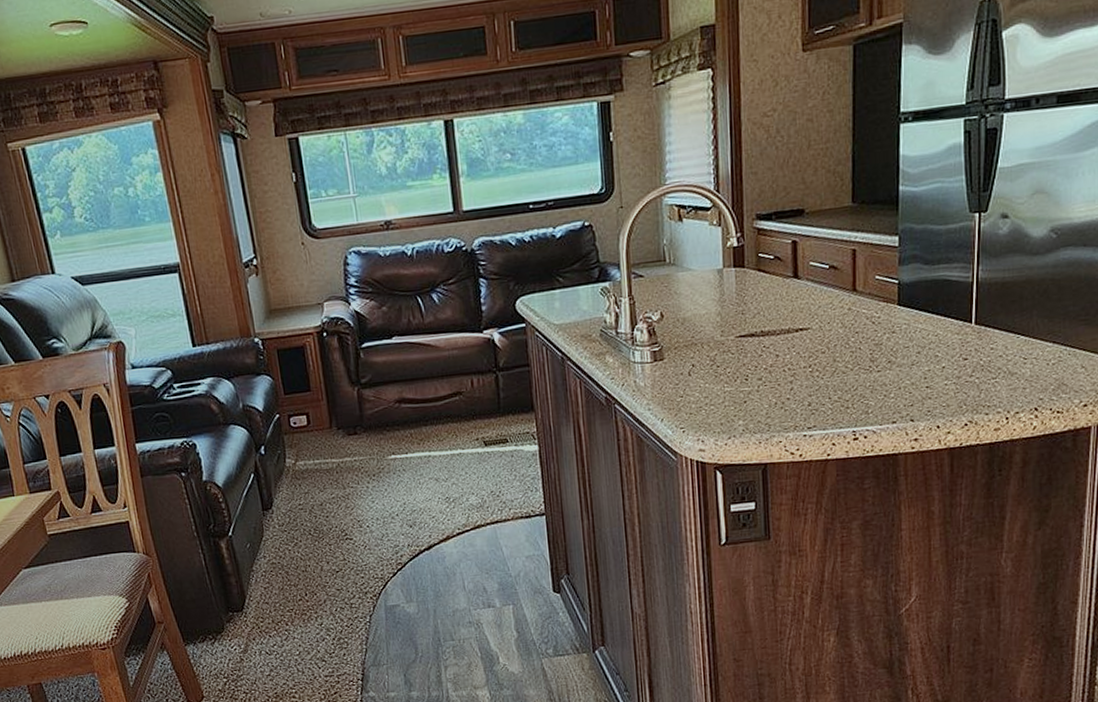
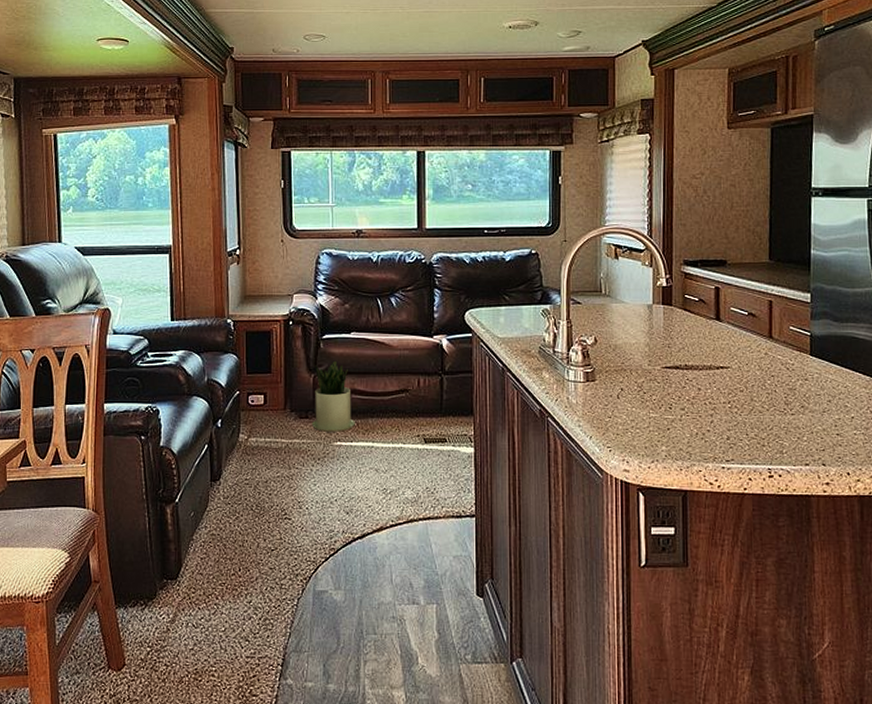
planter: none [358,371,408,447] -> present [311,362,355,432]

